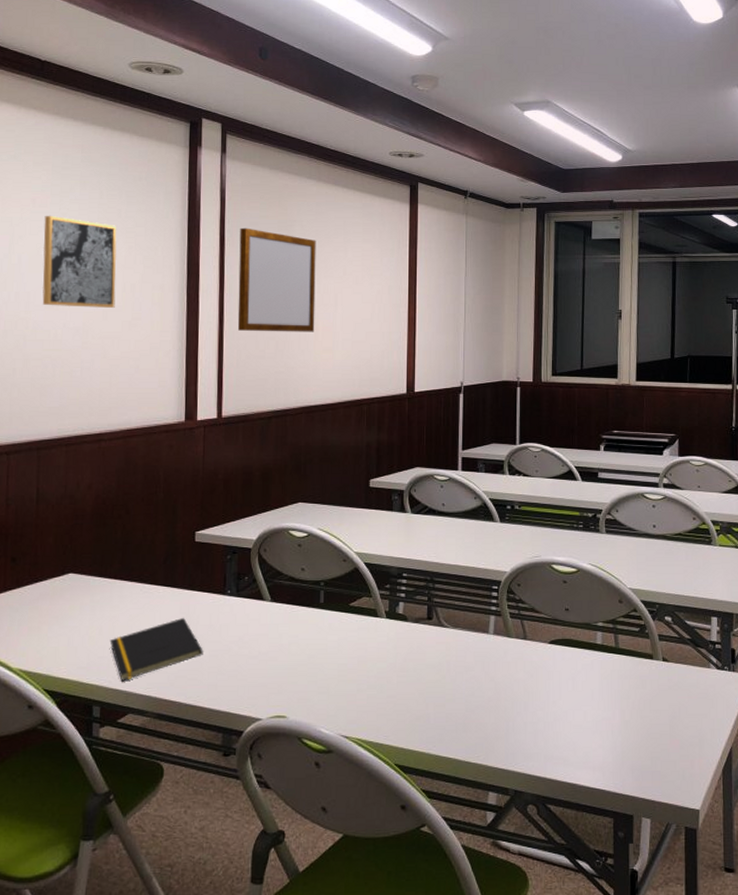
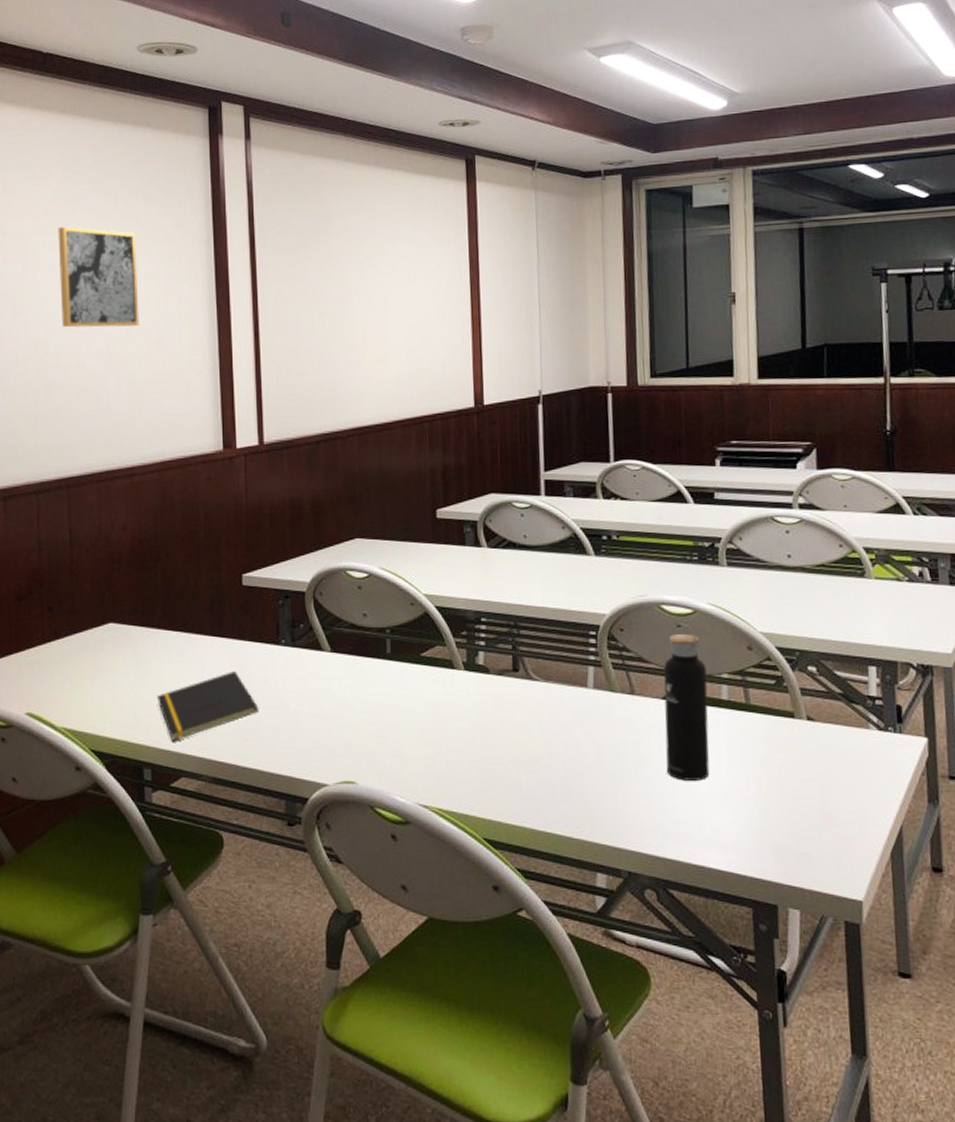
writing board: present [237,227,316,332] -> none [271,224,363,344]
water bottle: none [550,579,586,712] -> present [663,622,710,781]

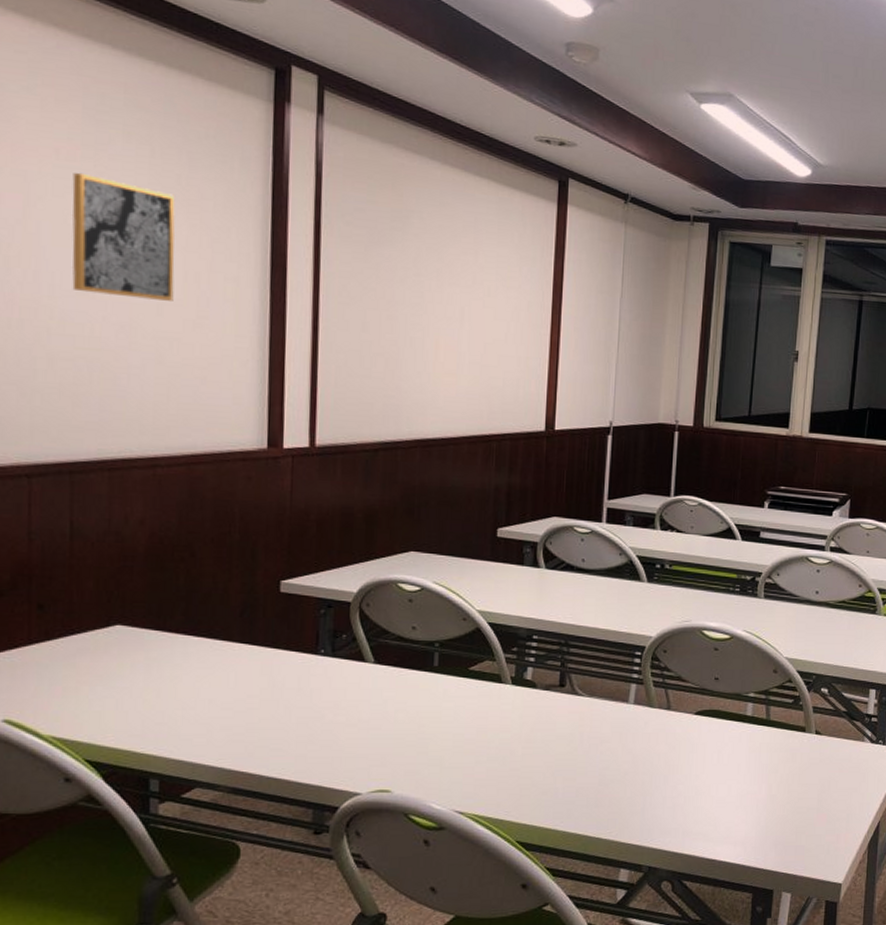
notepad: present [156,670,259,742] -> none [170,679,290,752]
water bottle: present [663,622,710,781] -> none [692,647,736,786]

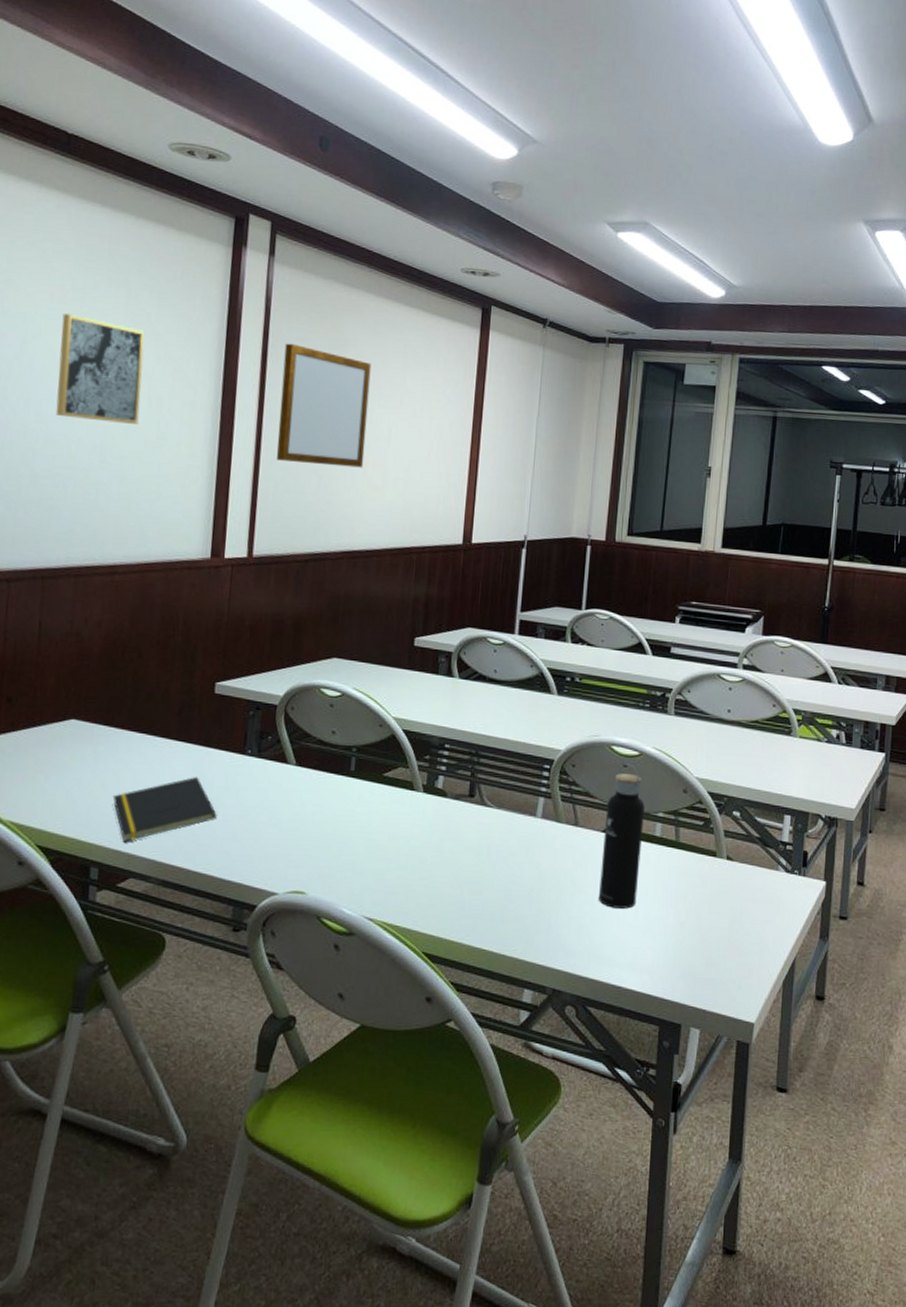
notepad: none [170,679,290,752] -> present [112,776,217,843]
writing board: none [336,213,439,351] -> present [276,343,371,468]
water bottle: none [692,647,736,786] -> present [599,763,645,909]

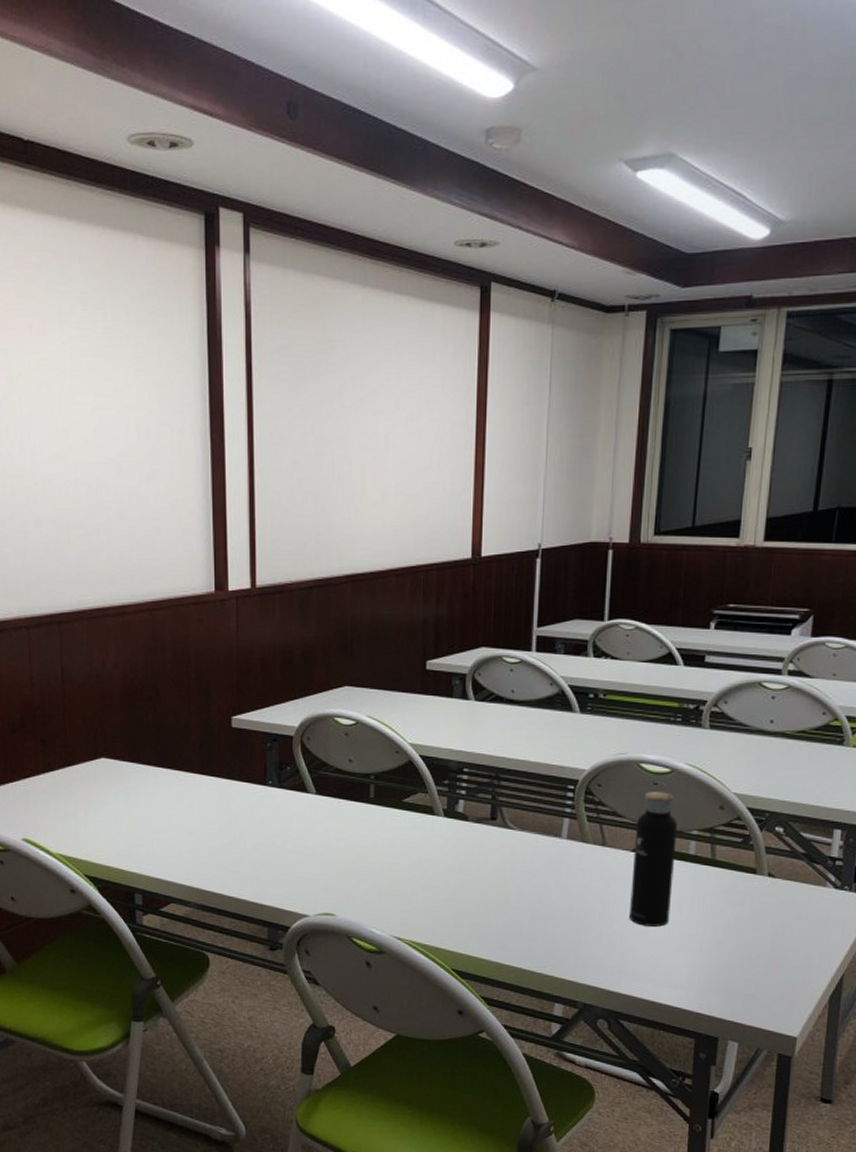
wall art: present [55,313,145,424] -> none [43,344,130,458]
notepad: present [112,776,217,843] -> none [147,807,245,871]
writing board: present [276,343,371,468] -> none [270,352,362,484]

